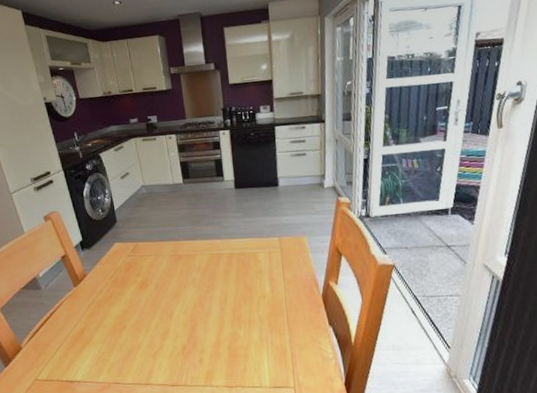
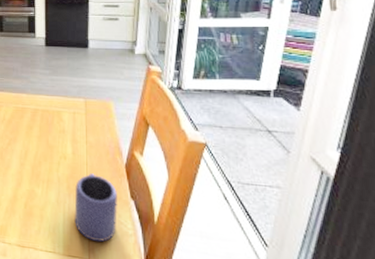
mug: none [275,308,318,370] -> present [74,173,117,242]

